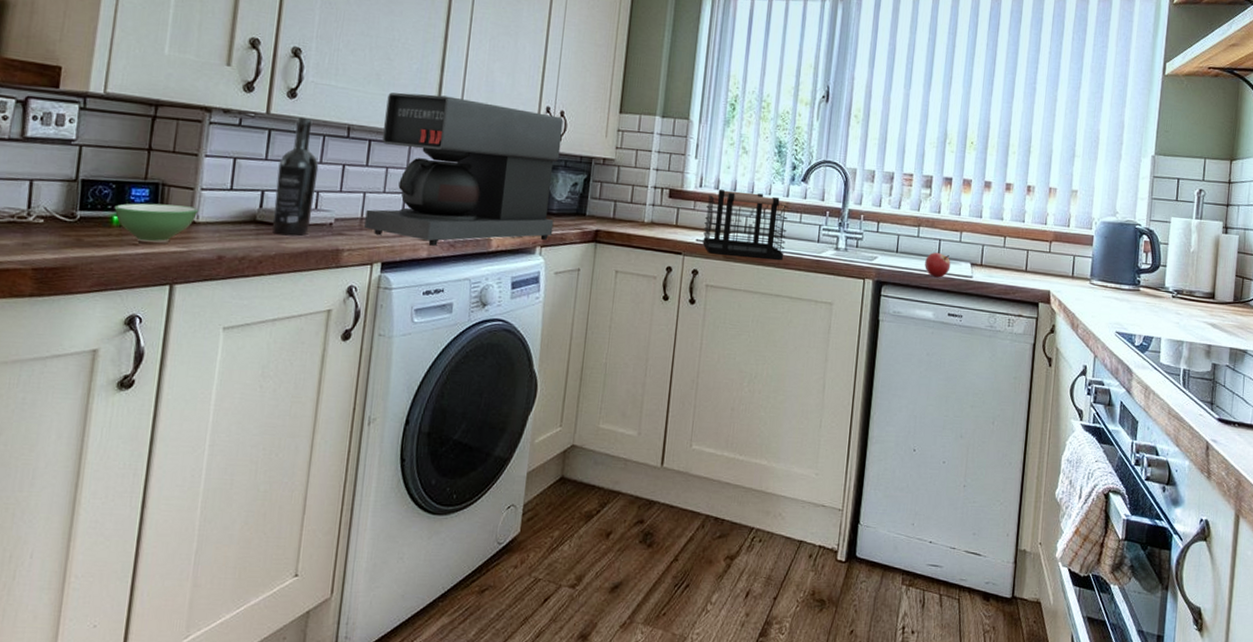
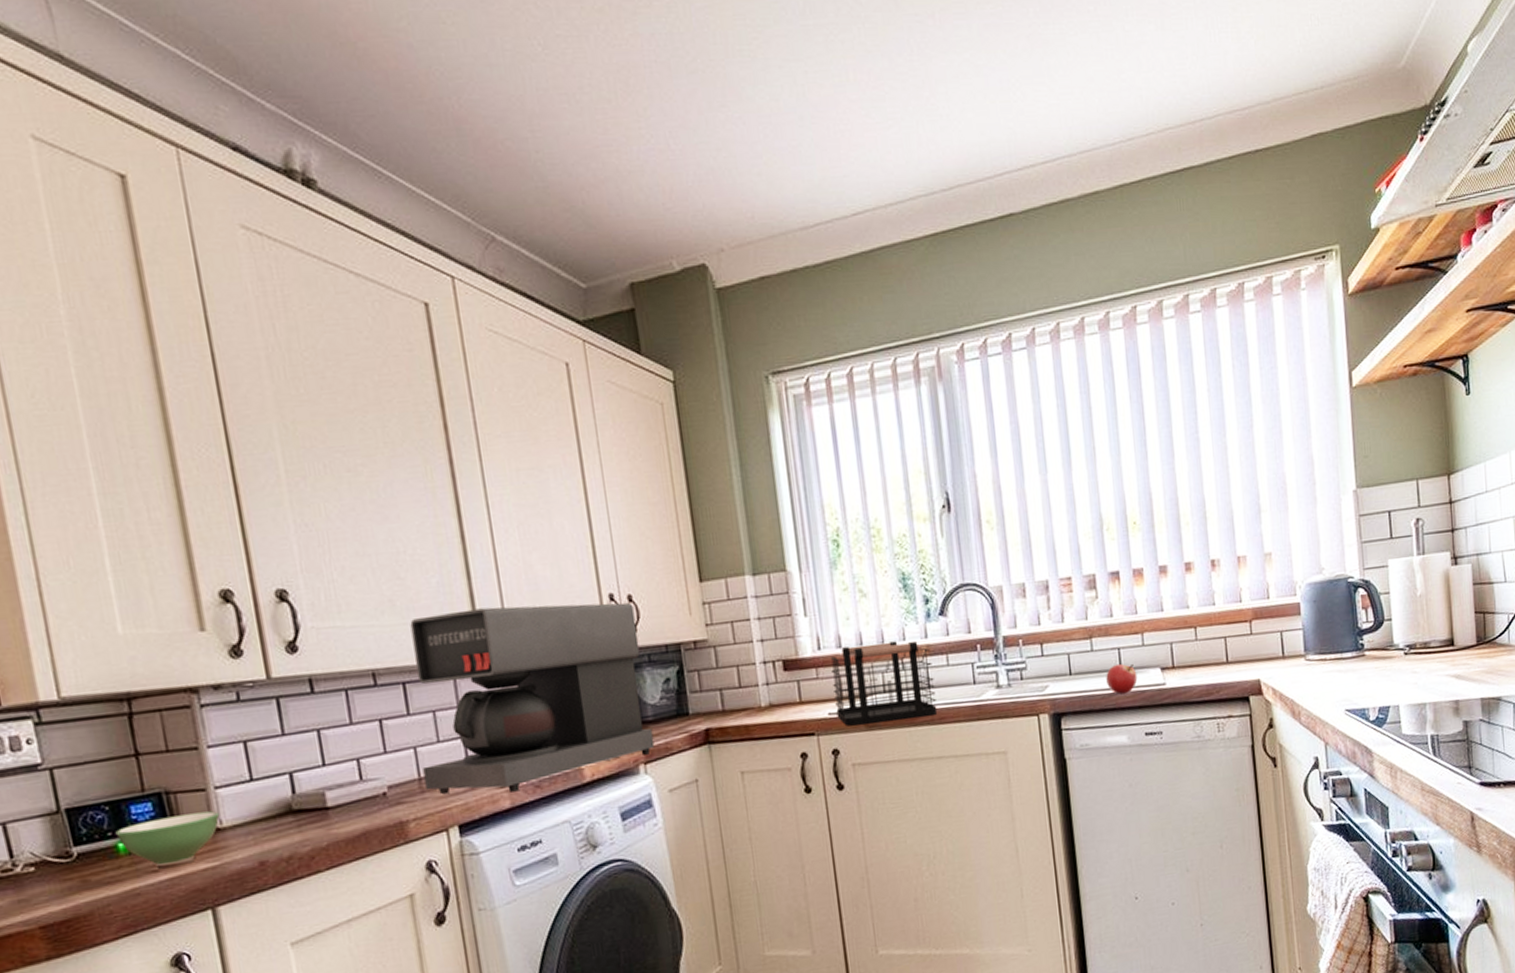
wine bottle: present [271,117,319,236] -> none [300,673,360,822]

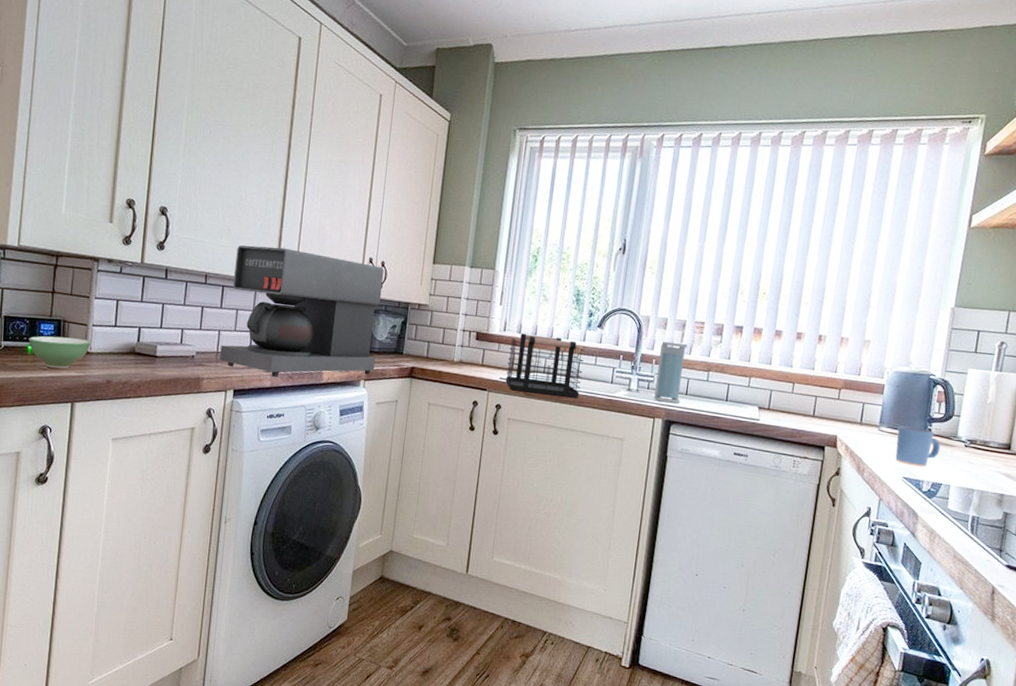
soap dispenser: none [1024,610,1065,692] -> present [654,341,688,404]
fruit: present [1106,663,1138,695] -> none [713,395,739,420]
mug: none [1326,645,1379,694] -> present [895,425,941,467]

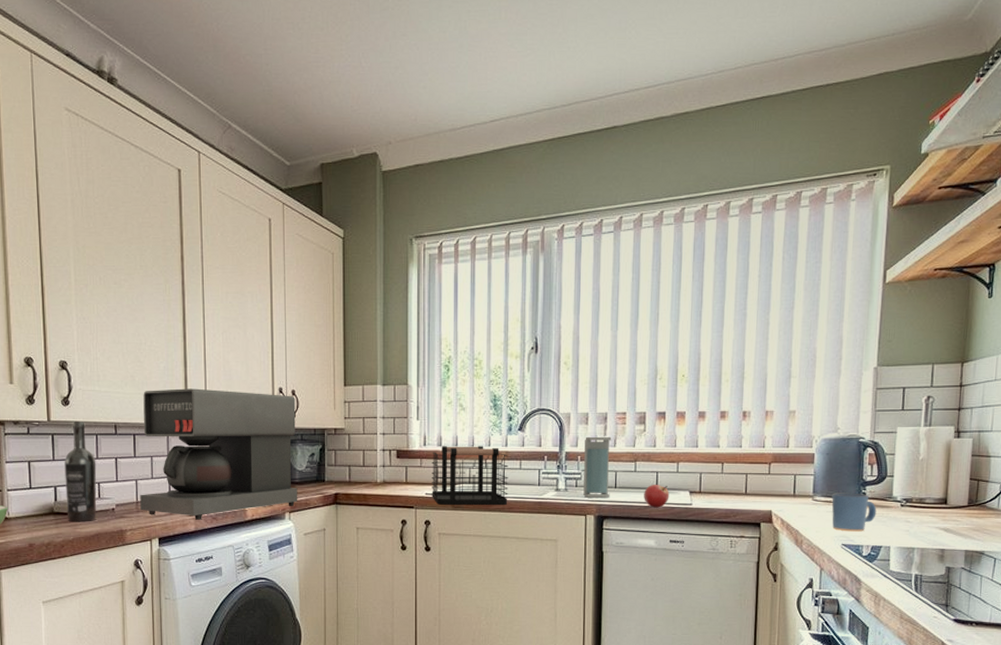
wine bottle: none [147,266,183,366] -> present [64,421,97,522]
fruit: none [713,395,739,420] -> present [644,484,670,508]

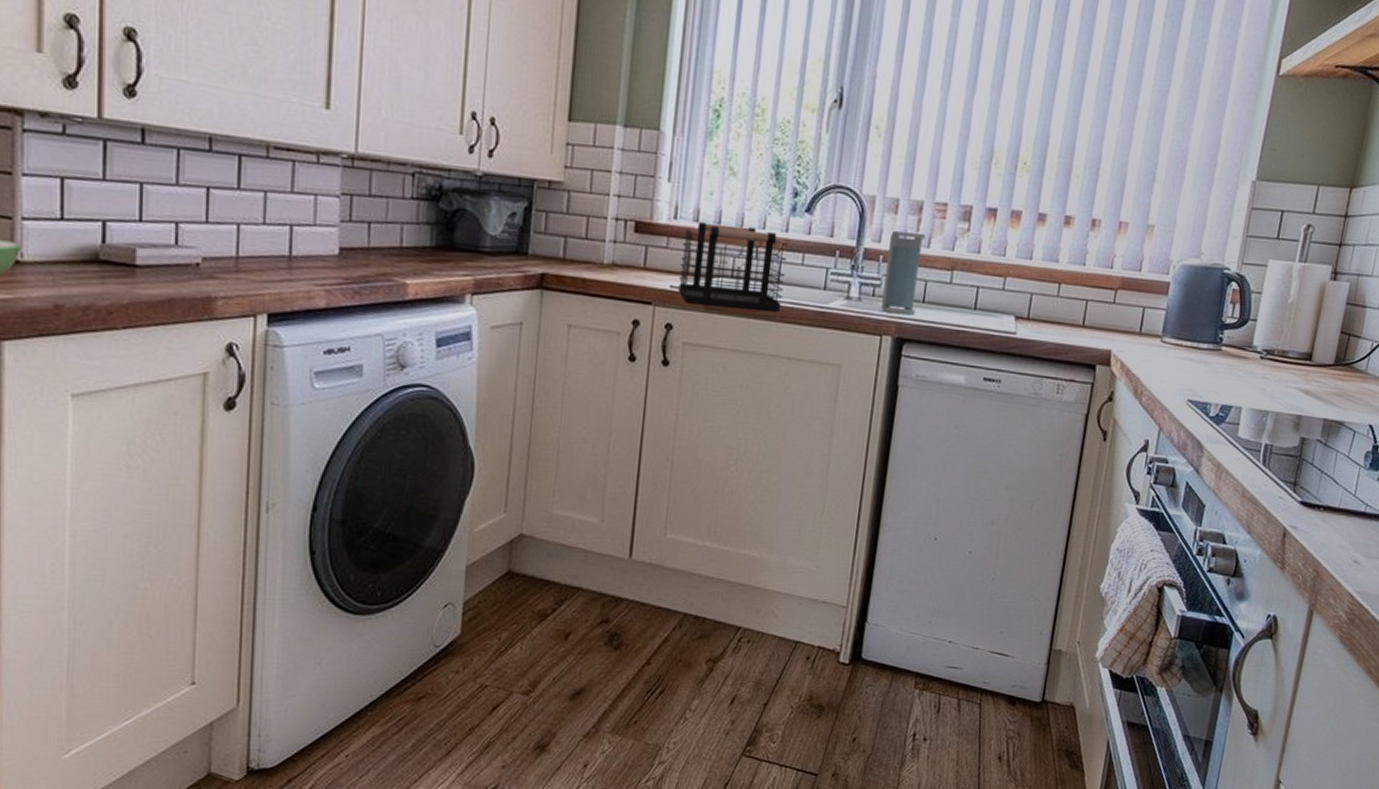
wine bottle: present [64,421,97,522] -> none [120,124,175,280]
coffee maker: present [140,388,298,520] -> none [242,91,495,293]
fruit: present [644,484,670,508] -> none [957,302,991,334]
mug: present [831,493,877,532] -> none [1179,334,1233,386]

